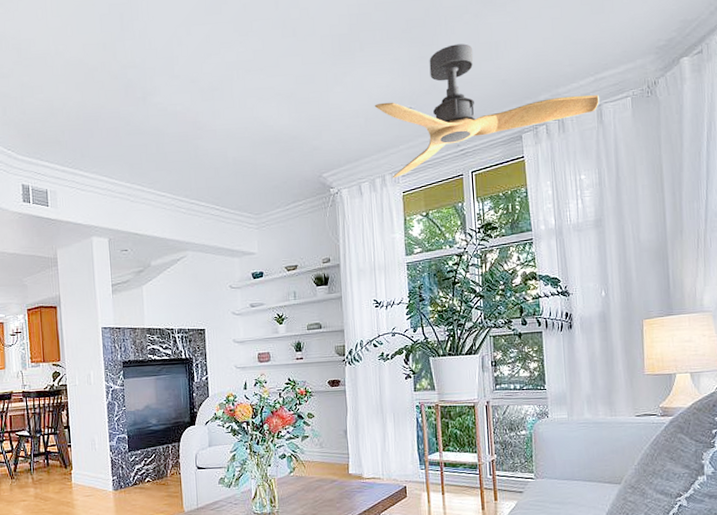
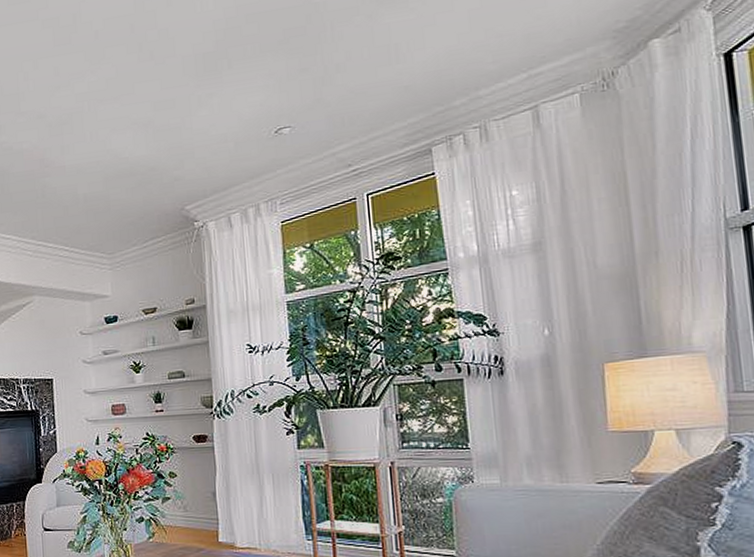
ceiling fan: present [374,43,600,178] -> none [245,49,536,207]

